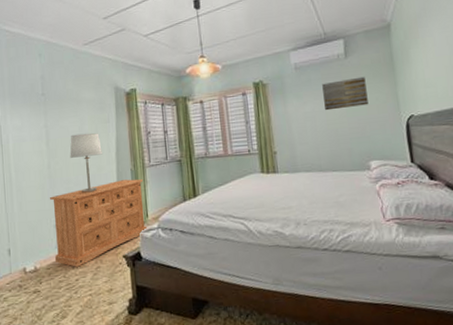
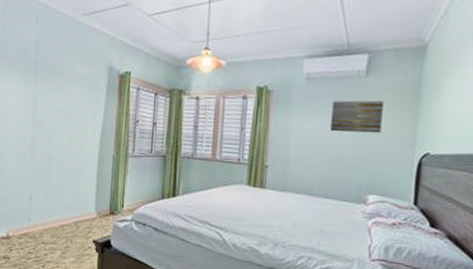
dresser: present [49,179,147,267] -> none [28,165,125,243]
lamp: present [70,133,102,194] -> none [54,109,87,173]

